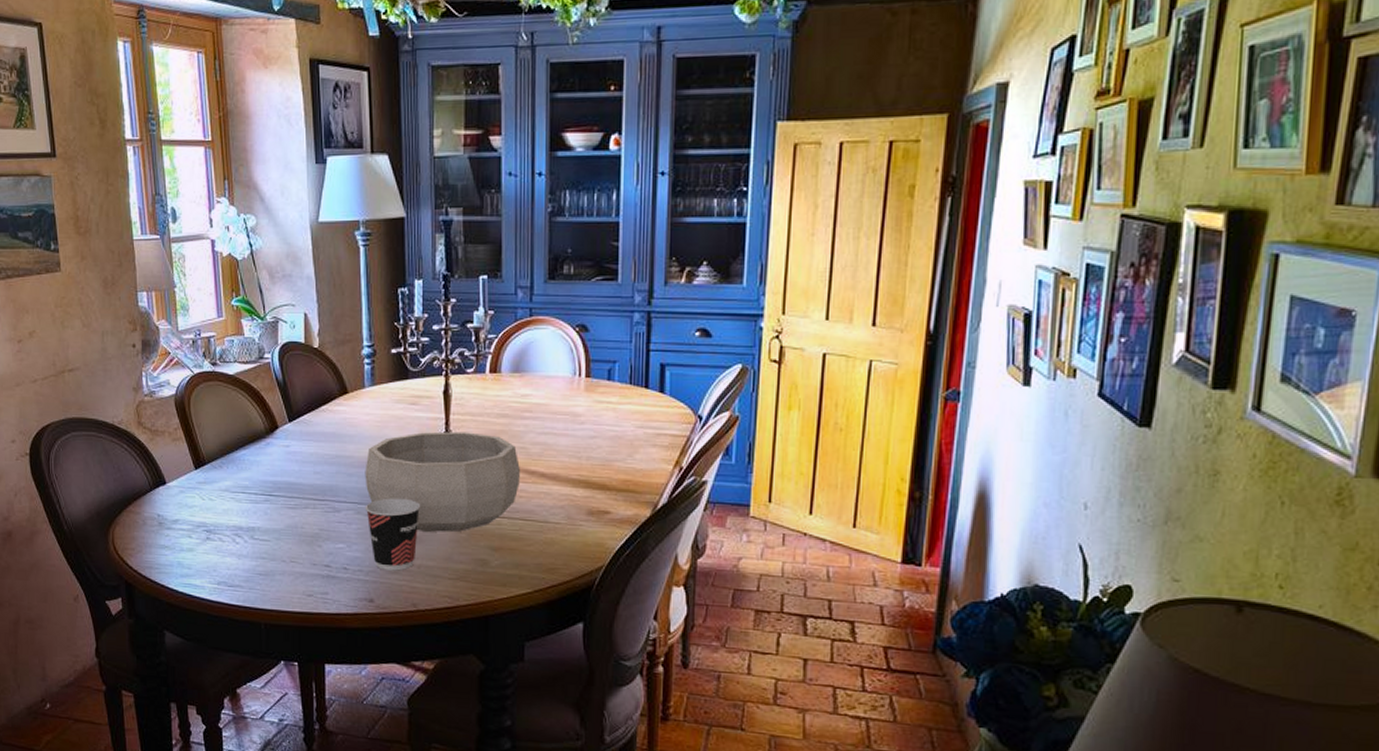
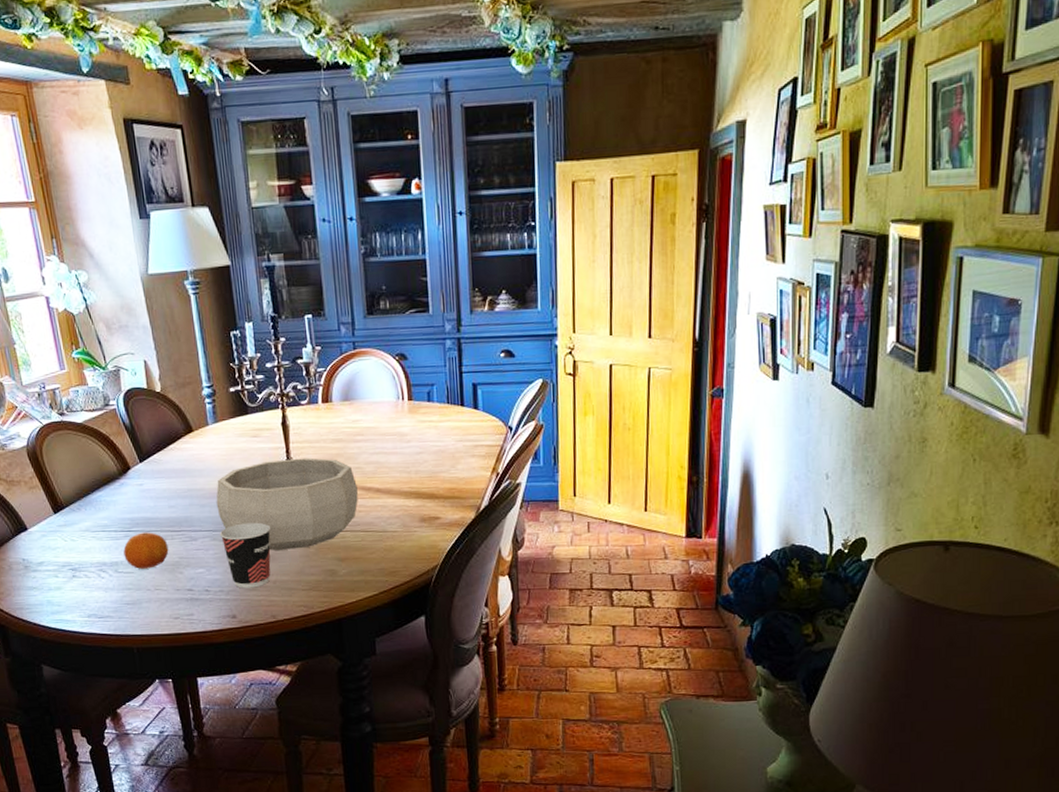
fruit: none [262,498,309,538] -> present [123,532,169,569]

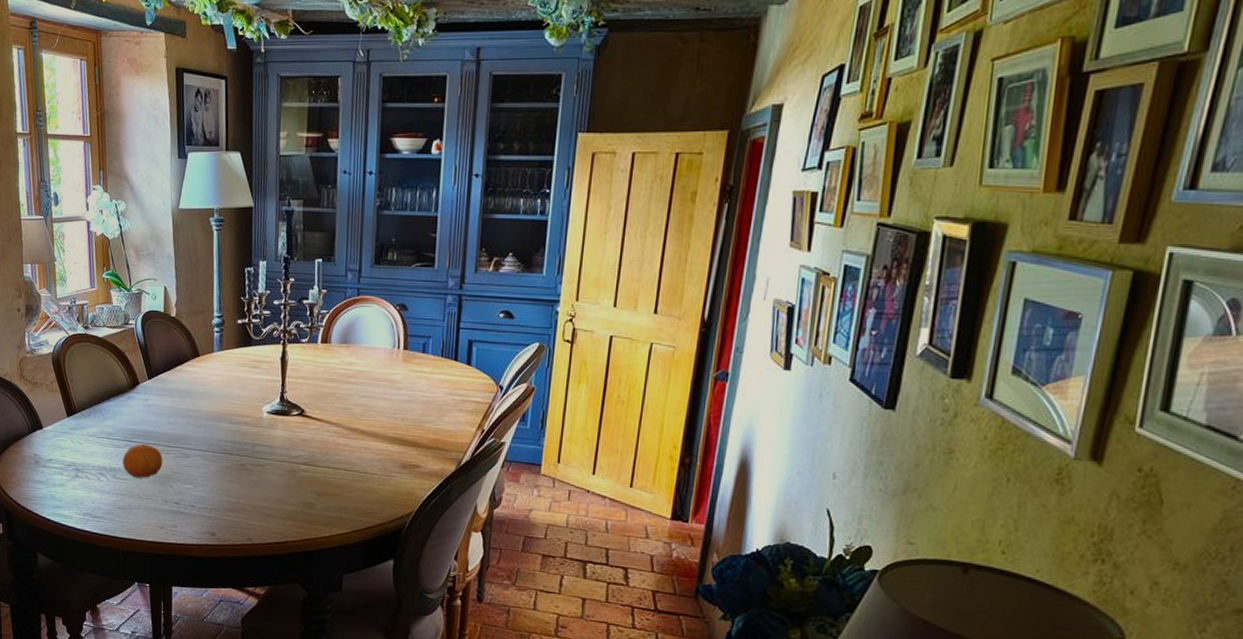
decorative bowl: present [216,457,358,551] -> none [211,392,344,479]
cup: present [219,522,271,589] -> none [210,447,258,510]

